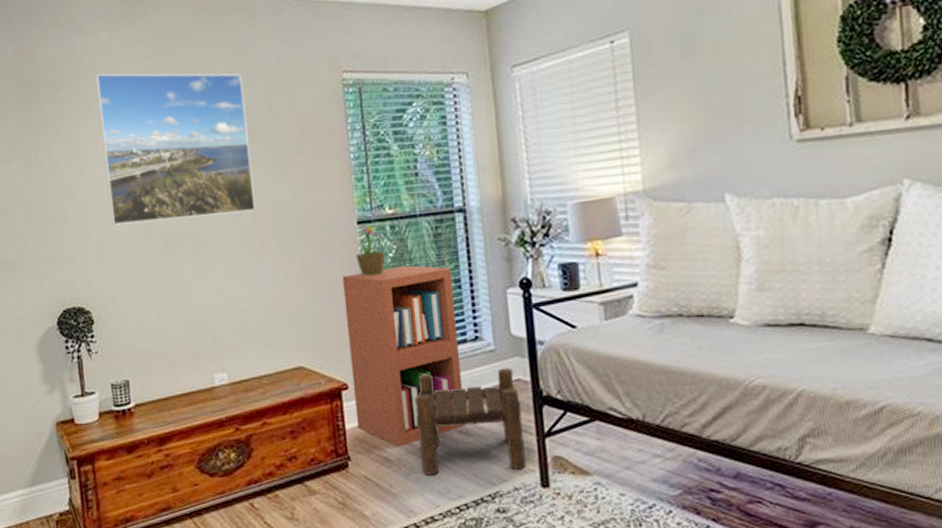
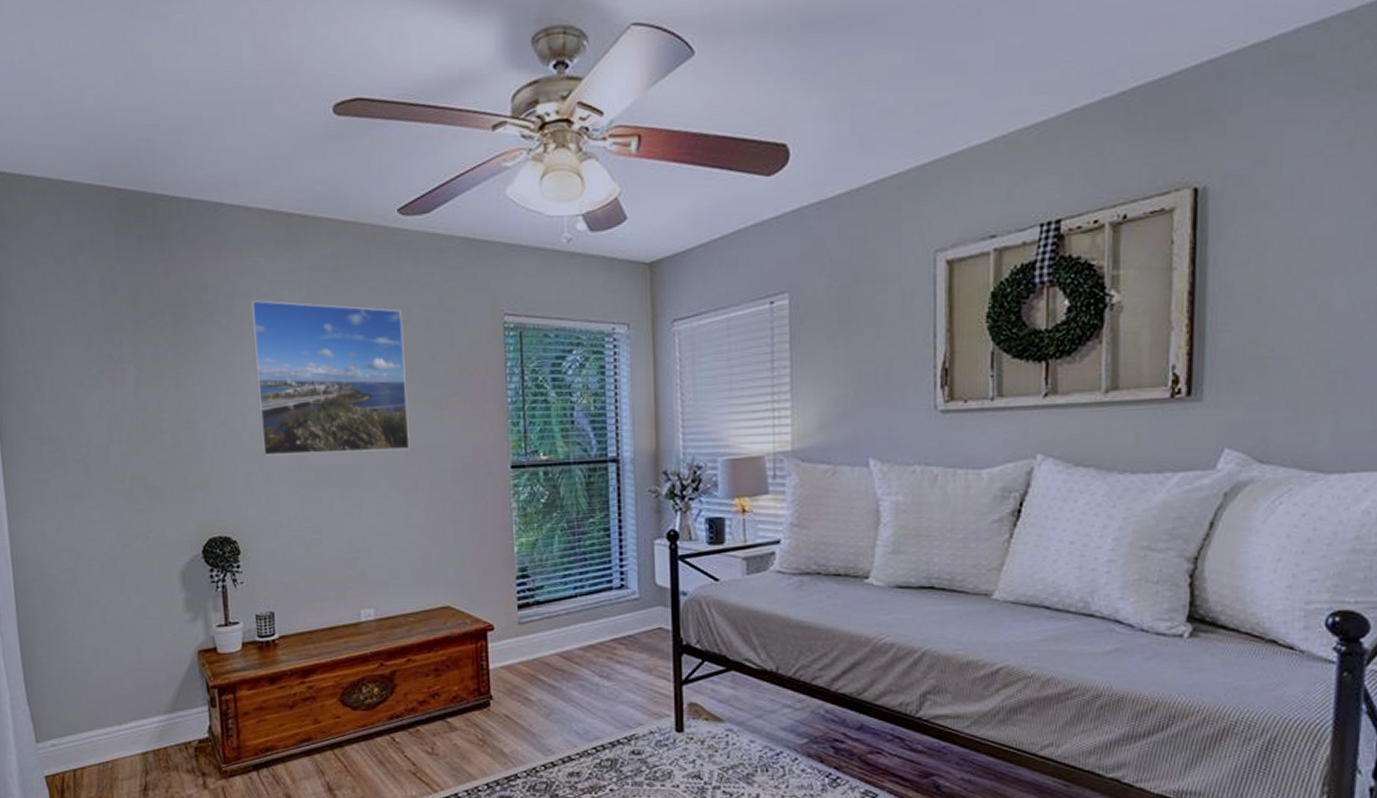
bookshelf: present [342,265,466,446] -> none [493,512,607,687]
potted plant: present [356,224,386,276] -> none [508,469,538,520]
stool: present [414,368,526,475] -> none [558,616,662,717]

